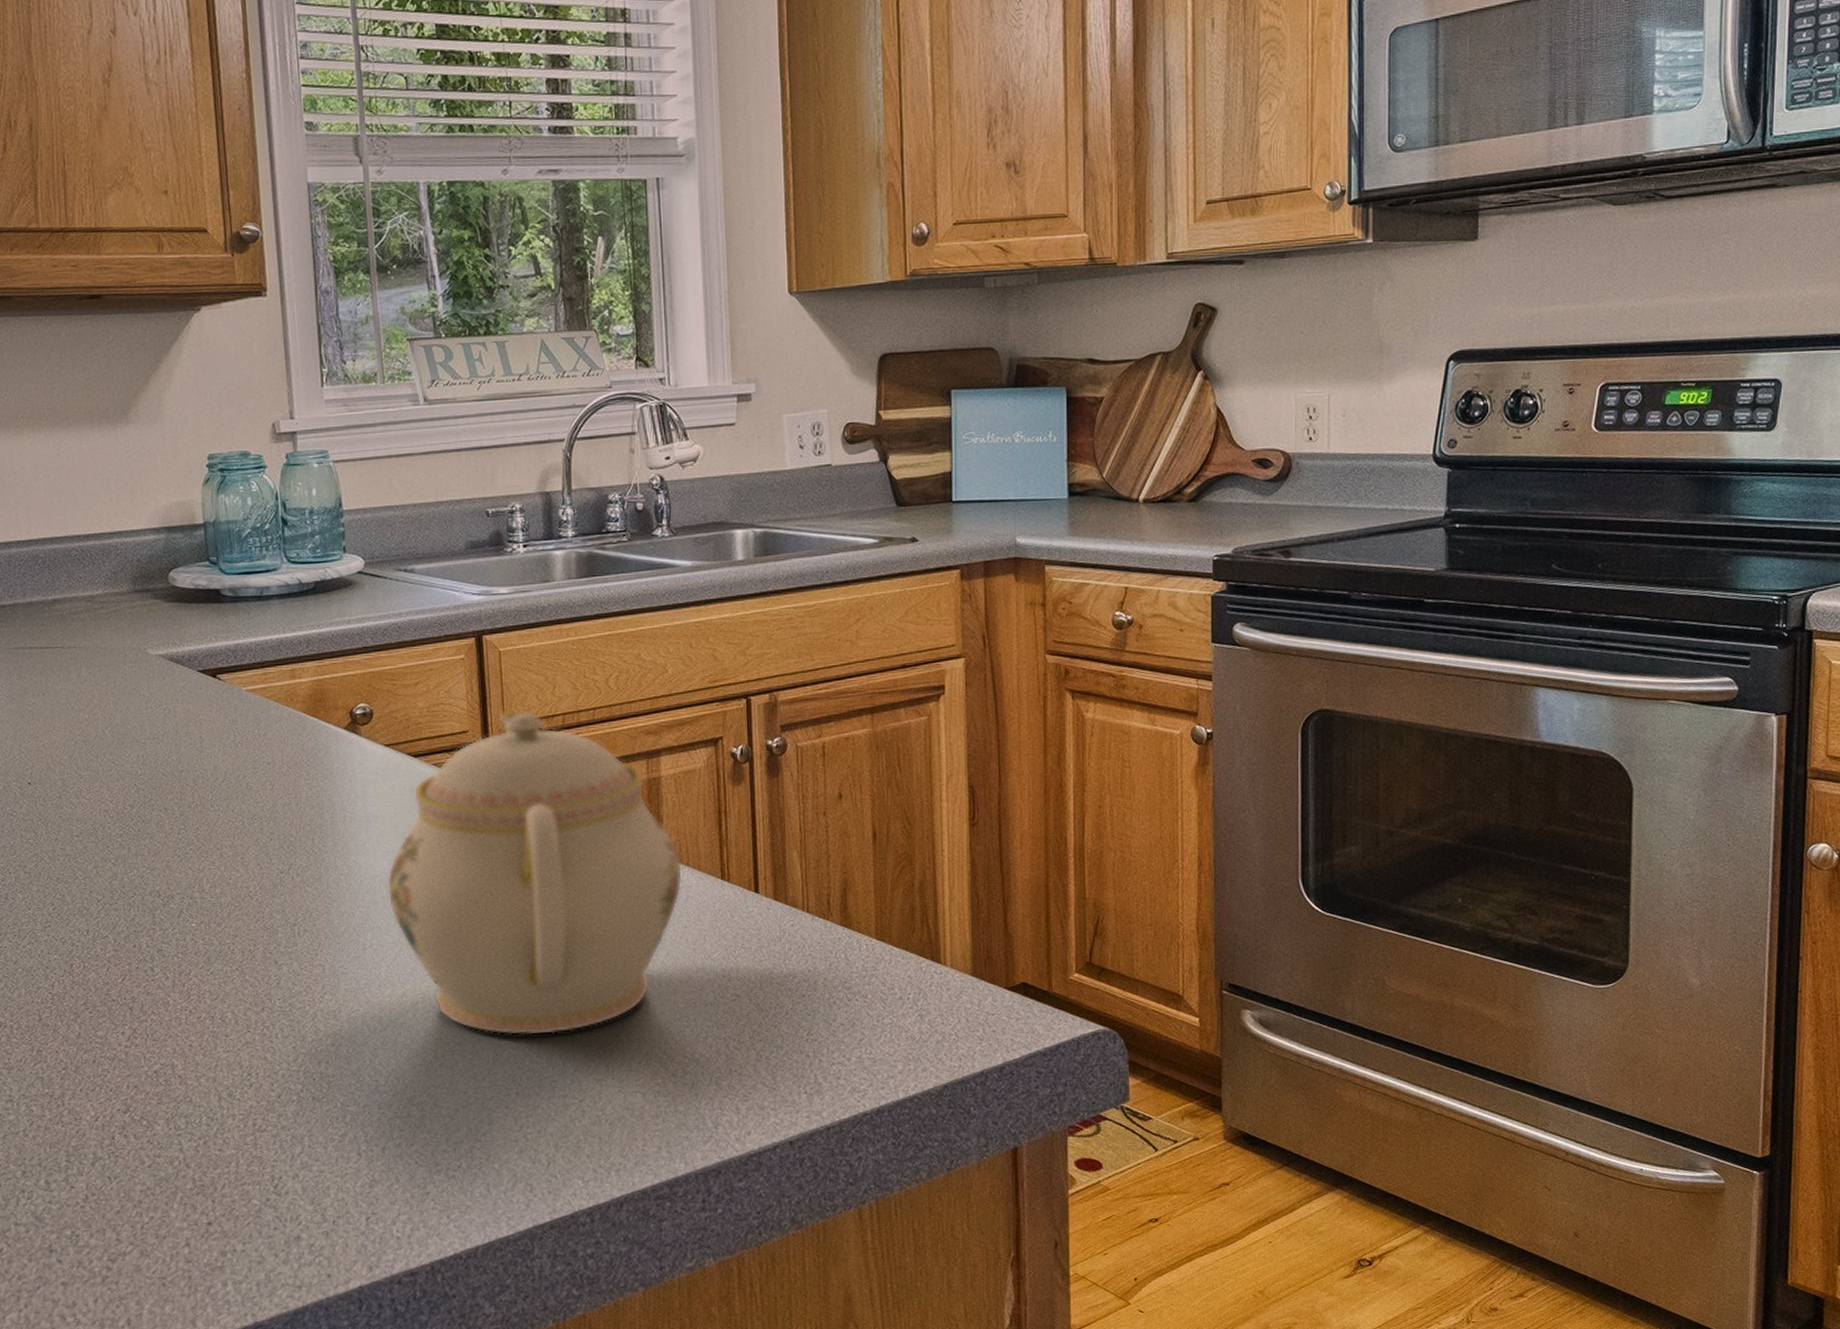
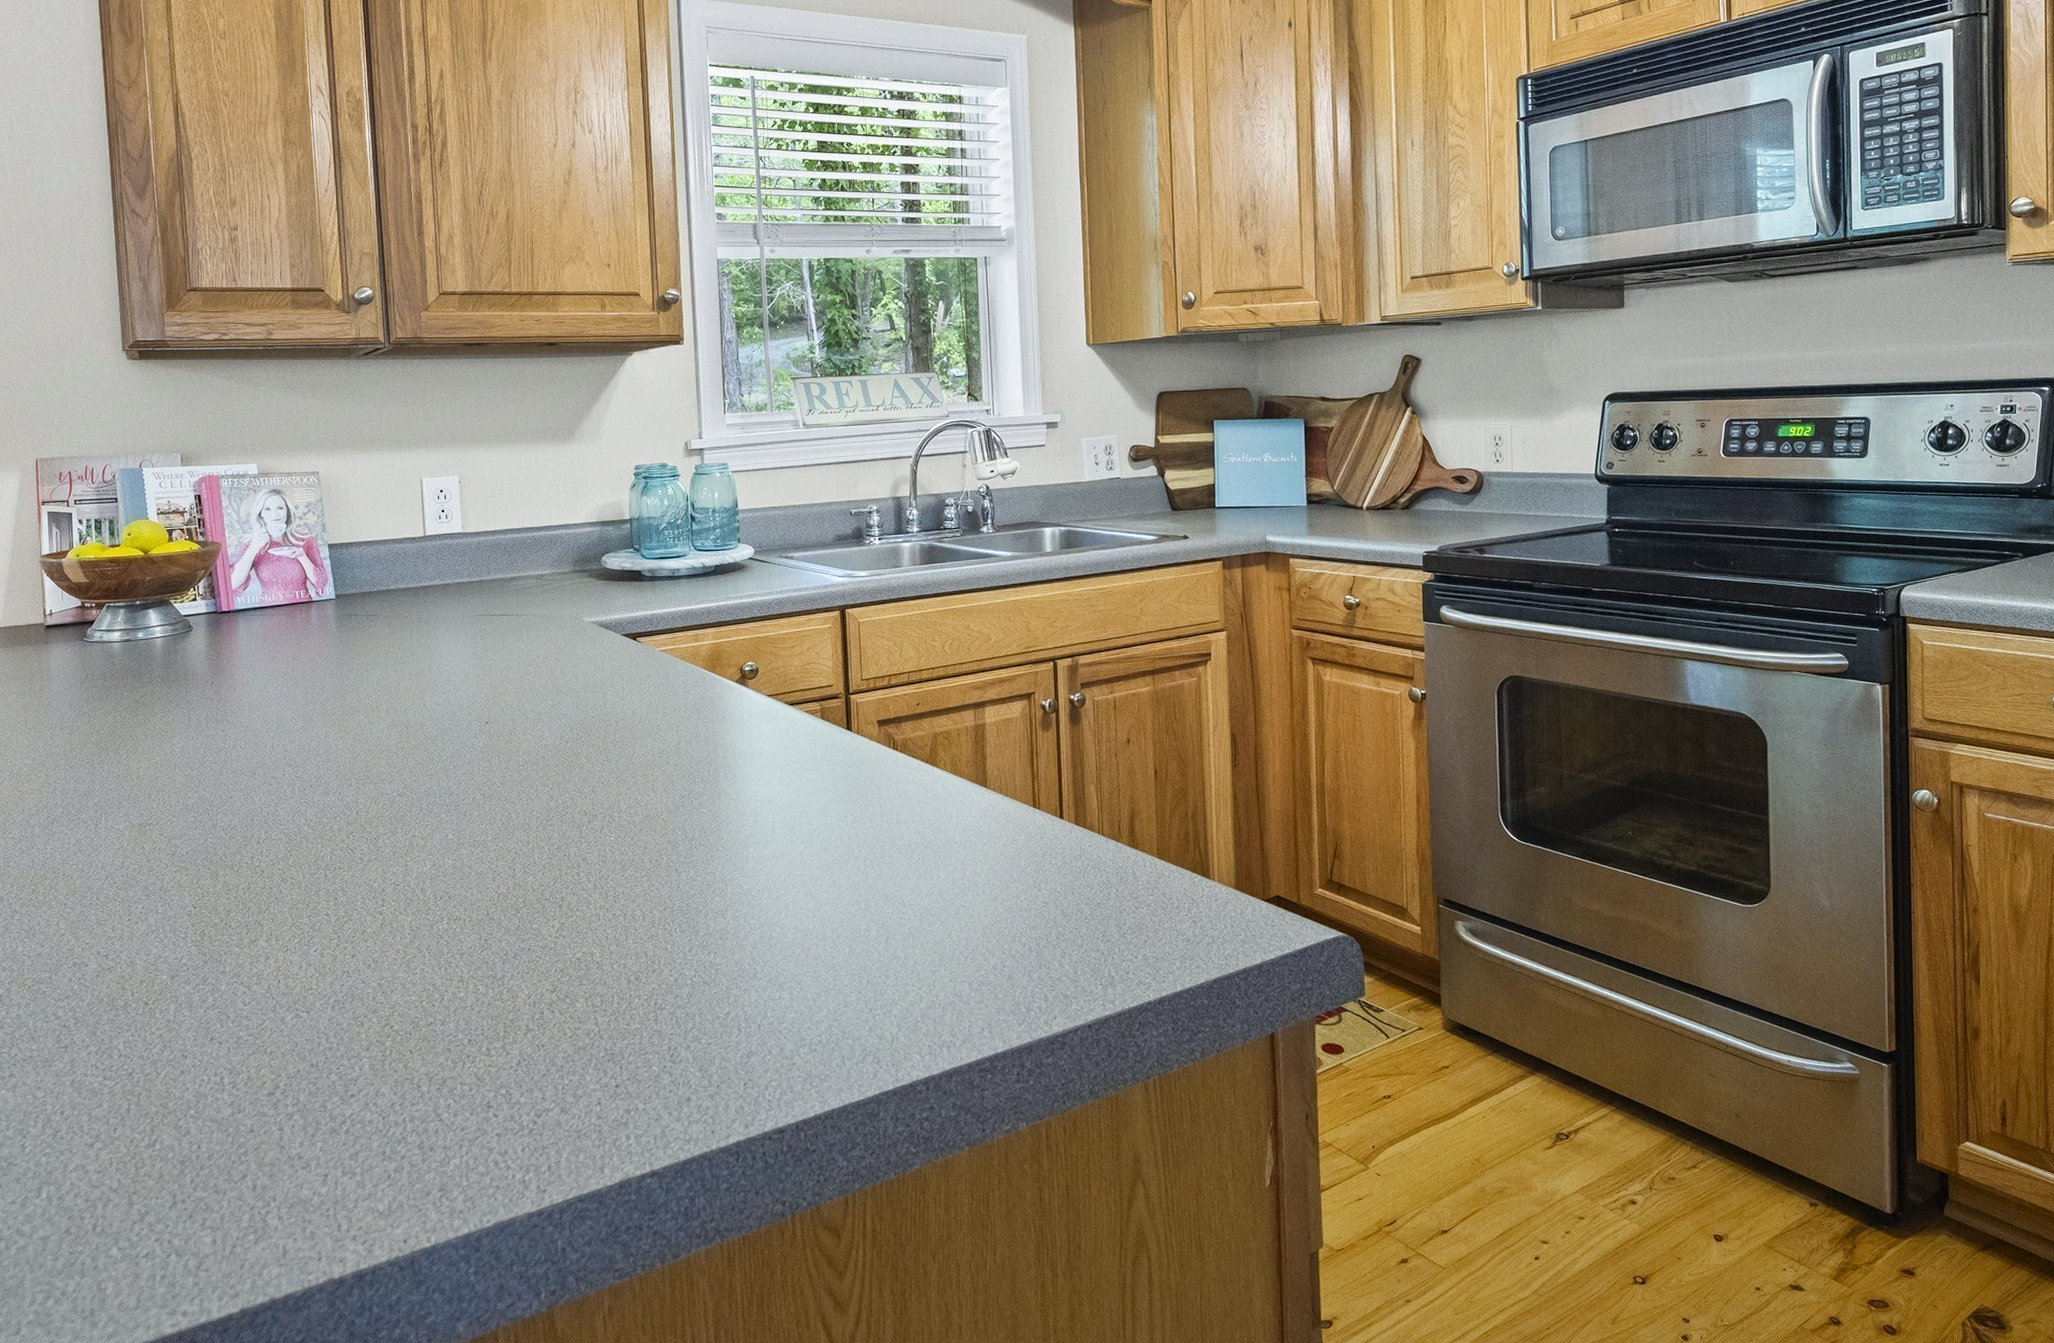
teapot: present [386,709,682,1036] -> none [766,668,1002,933]

